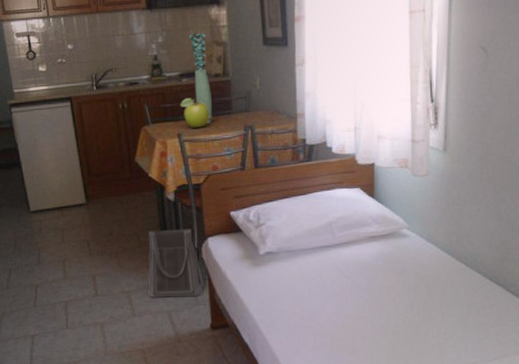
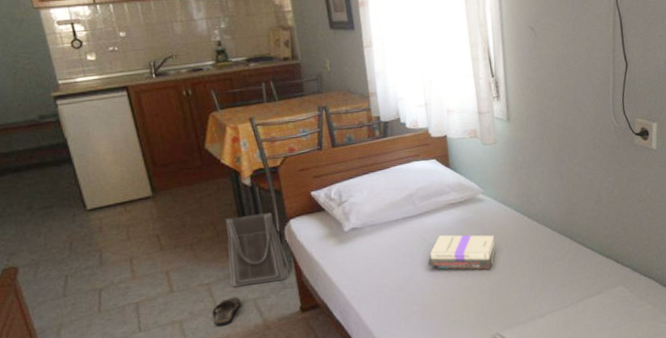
sandal: none [130,306,156,332] -> present [212,296,241,326]
fruit: present [180,98,210,129] -> none [249,81,281,113]
vase: present [189,29,213,125] -> none [253,15,285,108]
books: none [341,268,416,311] -> present [427,234,496,270]

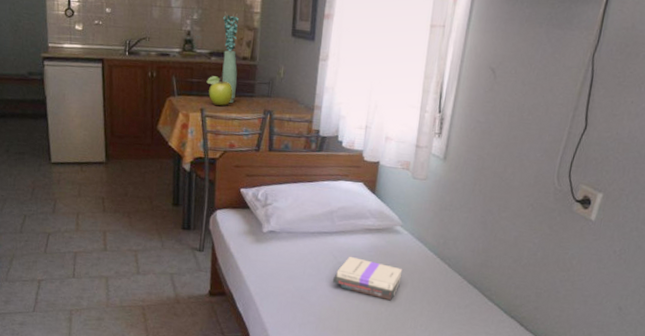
sandal: present [212,296,241,326] -> none [133,266,160,290]
shopping bag: present [226,212,289,287] -> none [154,196,207,264]
fruit: none [249,81,281,113] -> present [206,76,233,106]
vase: none [253,15,285,108] -> present [221,11,240,104]

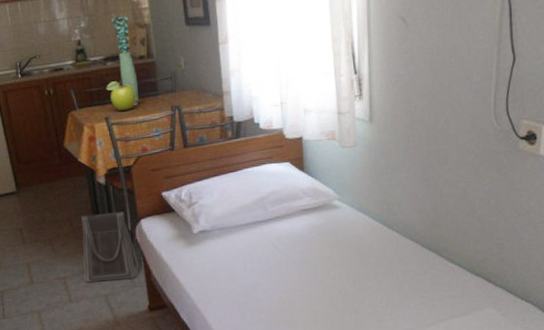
shopping bag: none [154,196,207,264] -> present [81,211,139,283]
books: present [332,256,403,301] -> none [276,241,350,281]

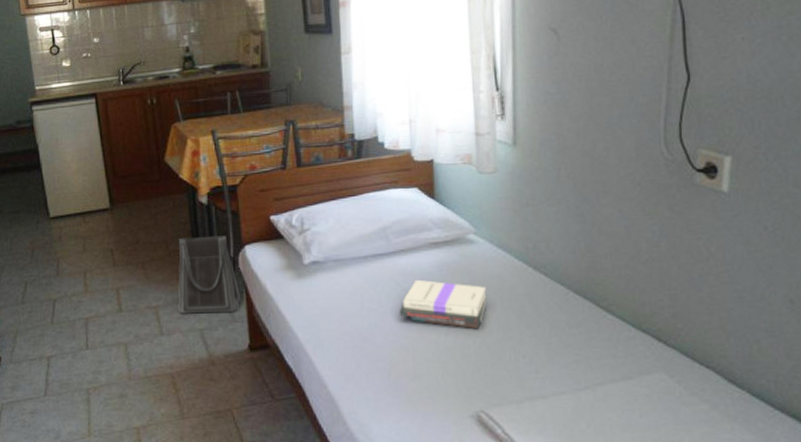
fruit: present [106,80,136,112] -> none [214,91,246,125]
vase: present [111,13,139,107] -> none [224,19,250,120]
books: none [276,241,350,281] -> present [399,279,487,330]

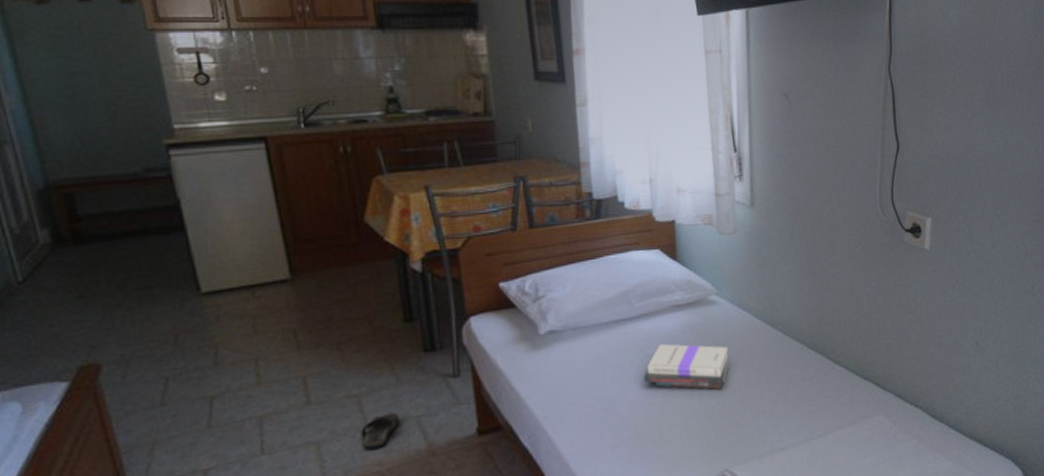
sandal: none [157,323,187,353] -> present [360,412,400,450]
shopping bag: present [178,235,240,314] -> none [386,306,466,401]

